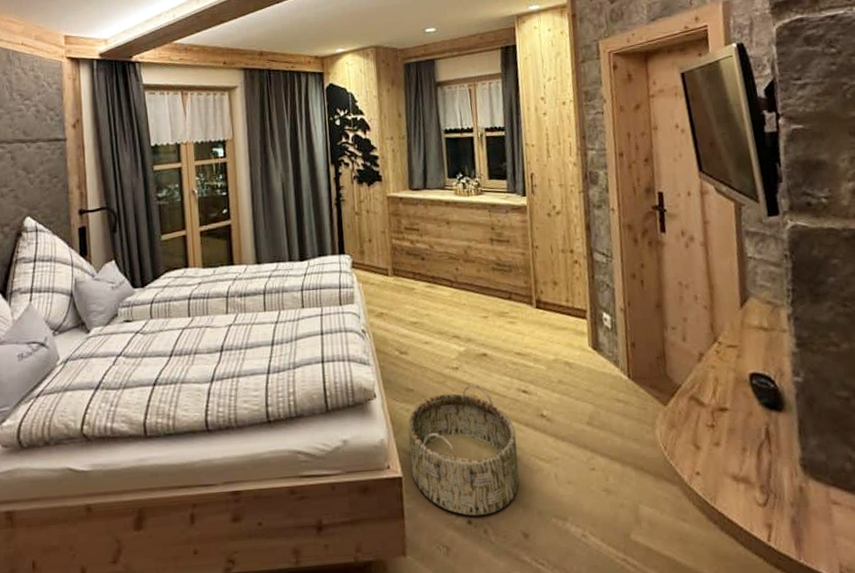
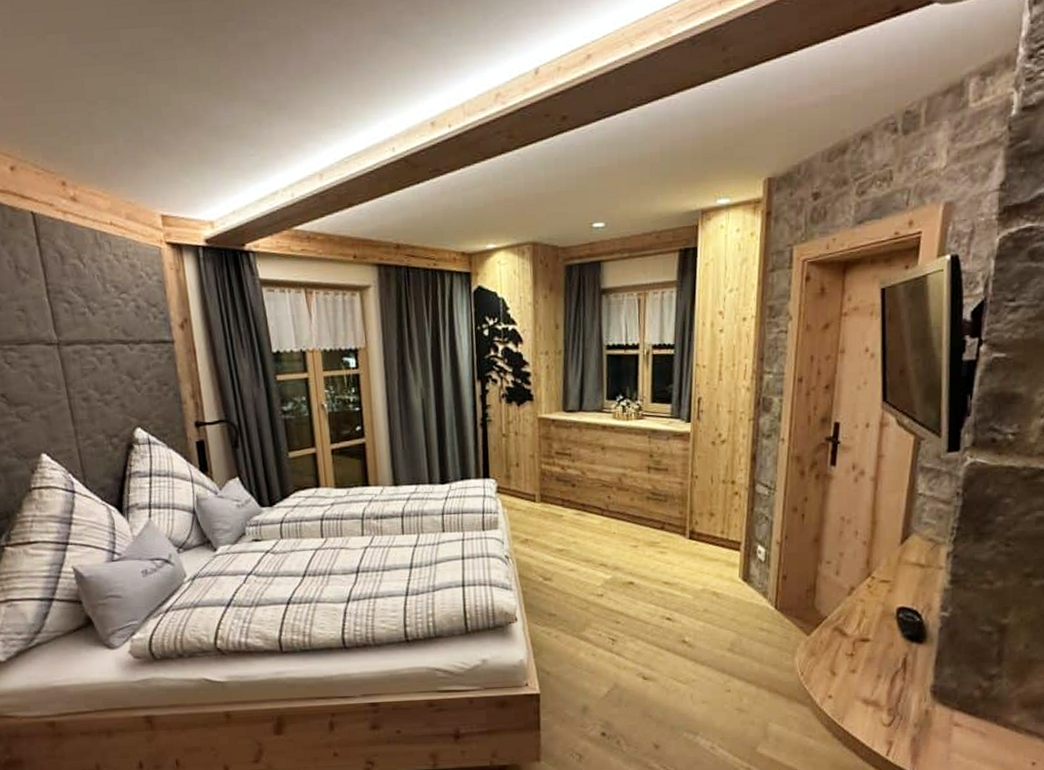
basket: present [408,384,519,516] -> none [548,611,656,729]

